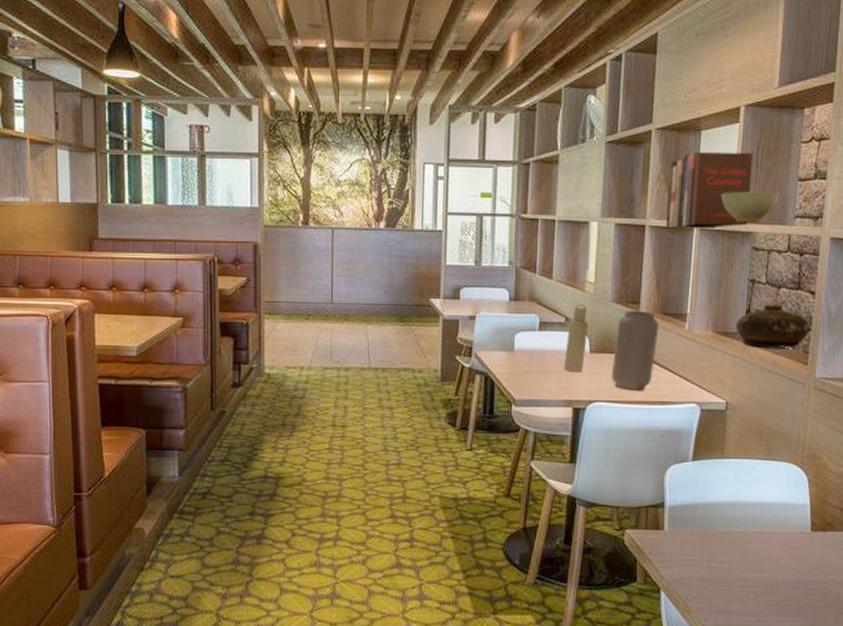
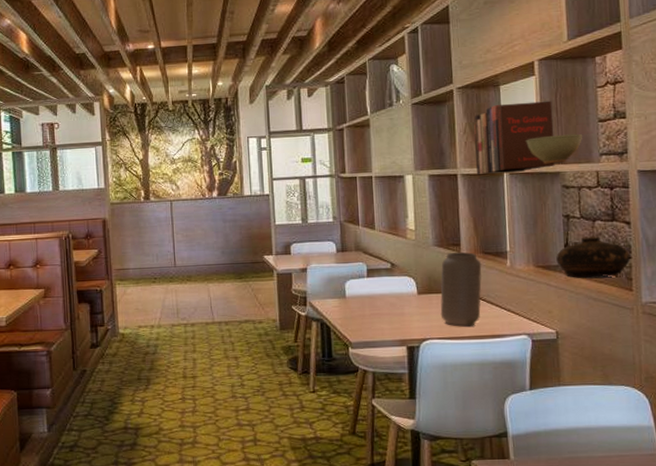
bottle: present [564,303,589,373] -> none [394,250,414,314]

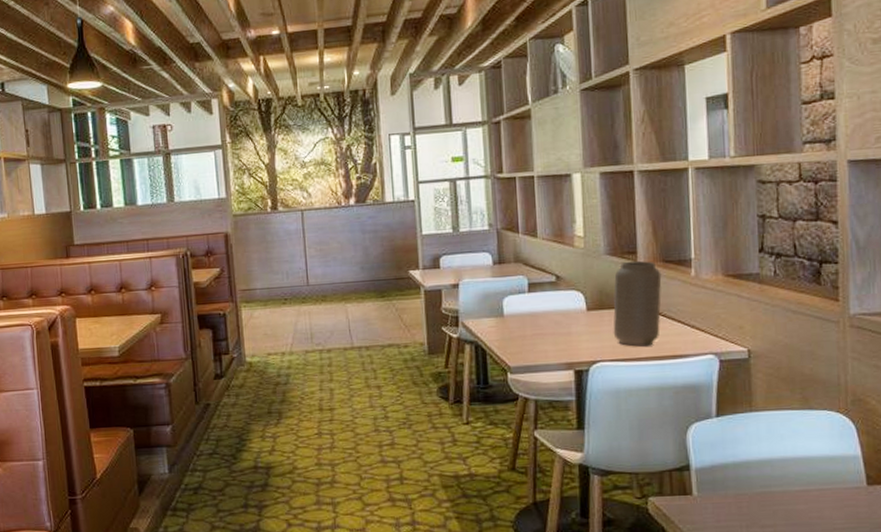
books: present [474,100,555,175] -> none [654,81,749,171]
bowl: present [526,134,583,164] -> none [715,119,783,156]
ceramic pot: present [556,235,631,278] -> none [749,237,838,288]

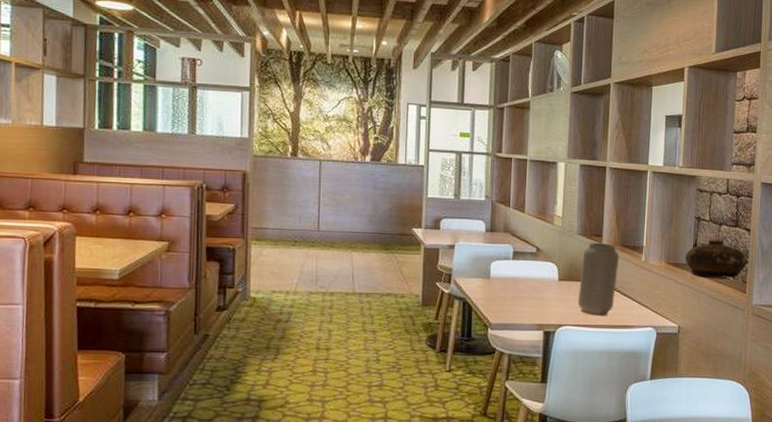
ceramic pot: none [749,237,838,288] -> present [685,238,748,278]

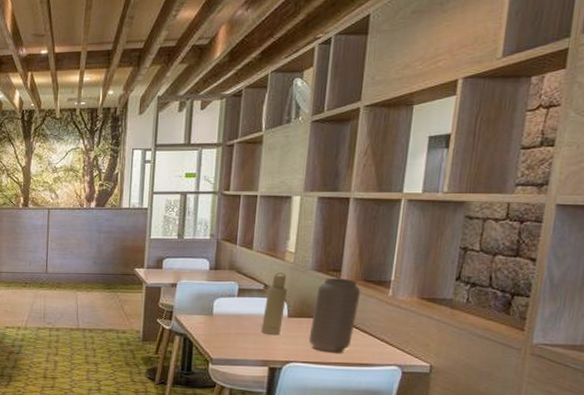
bottle: none [536,235,558,299] -> present [261,272,288,336]
ceramic pot: present [685,238,748,278] -> none [444,270,530,314]

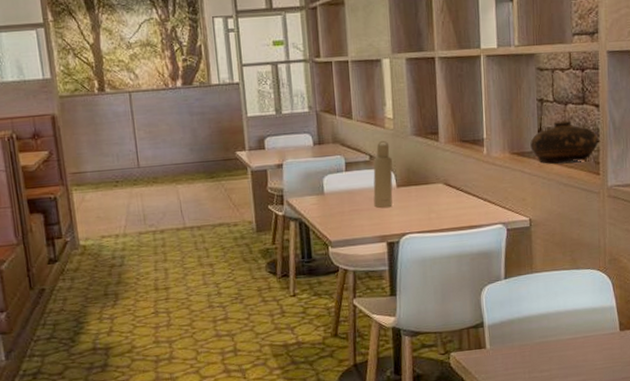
vase: present [308,277,361,353] -> none [419,141,460,219]
ceramic pot: none [444,270,530,314] -> present [530,119,599,164]

